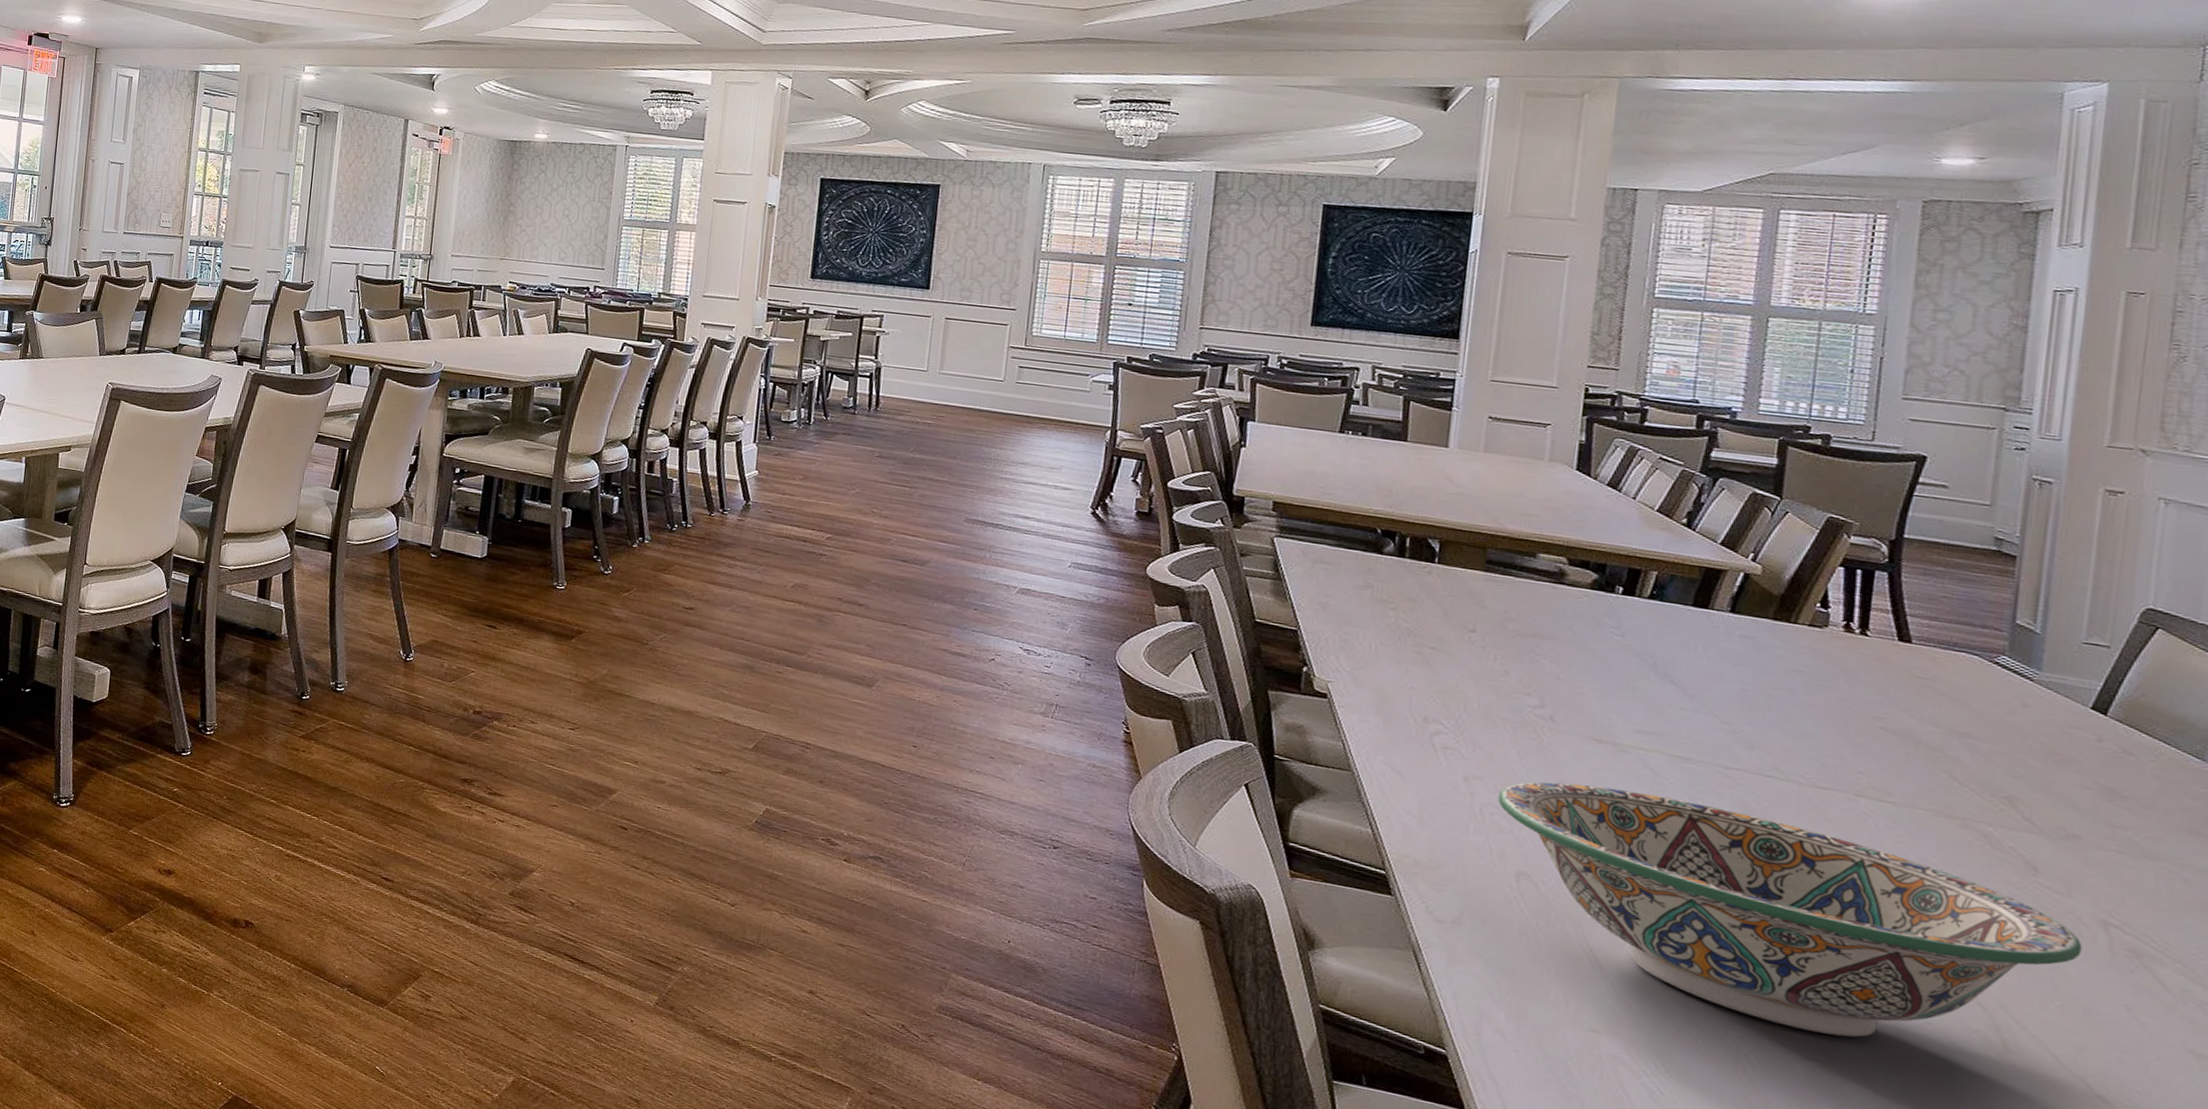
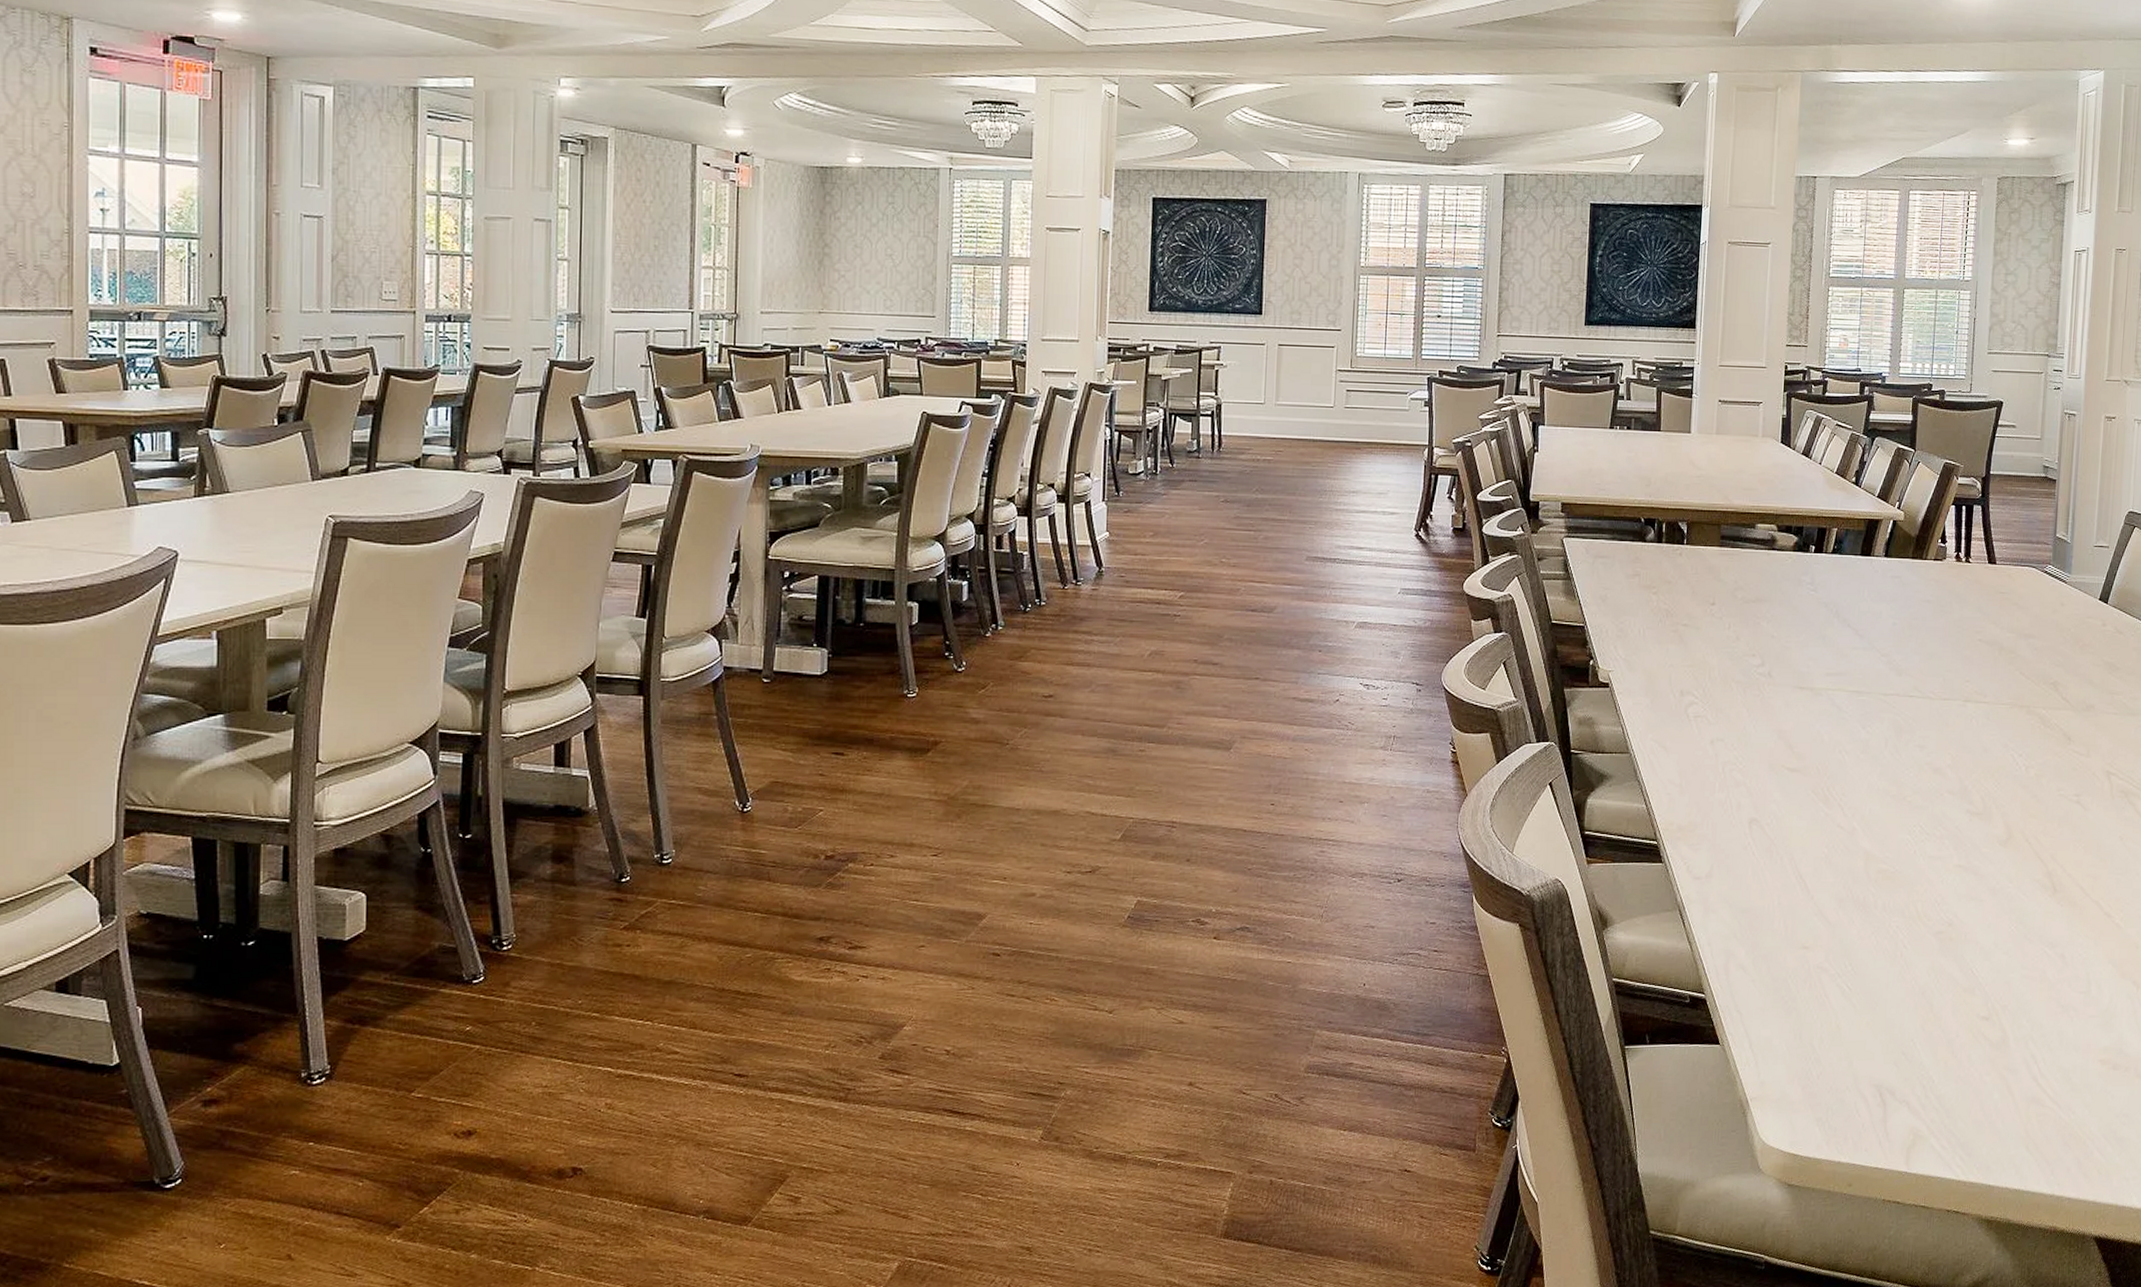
decorative bowl: present [1497,781,2083,1038] -> none [1734,729,2096,909]

